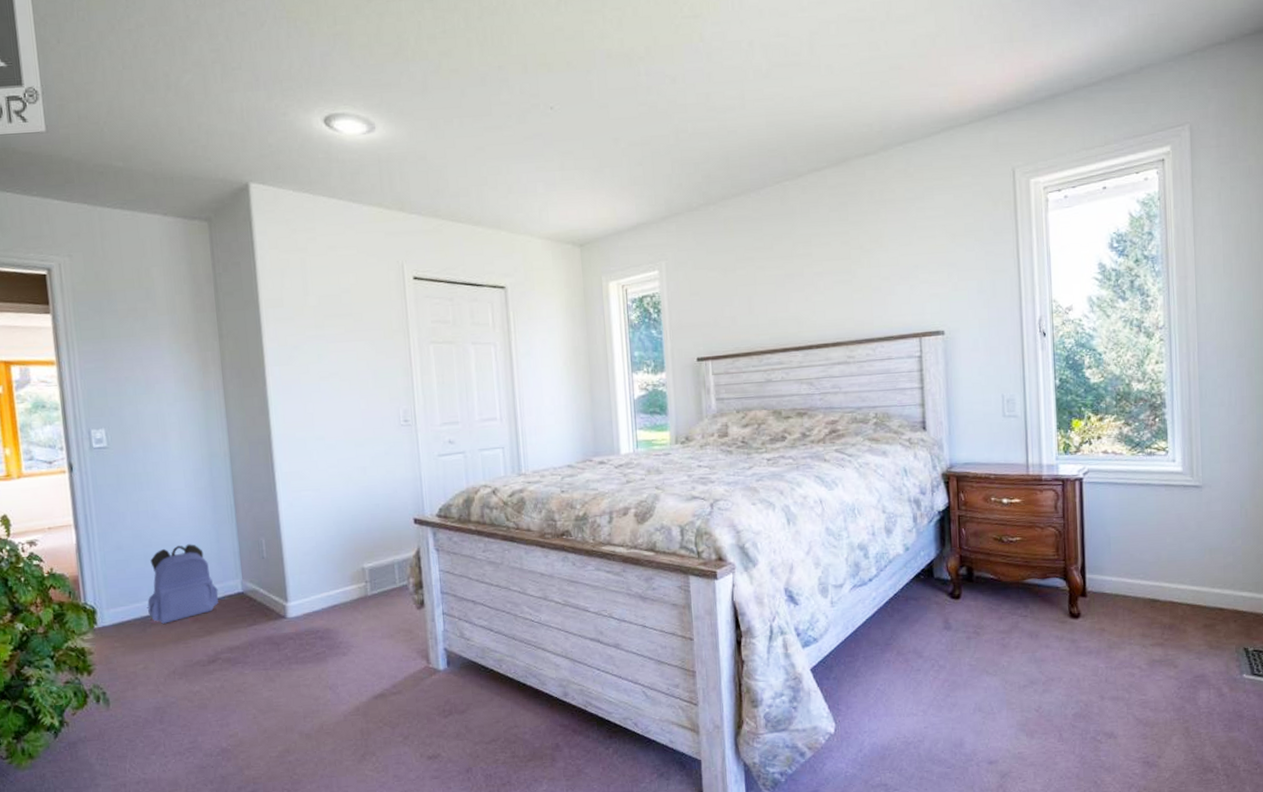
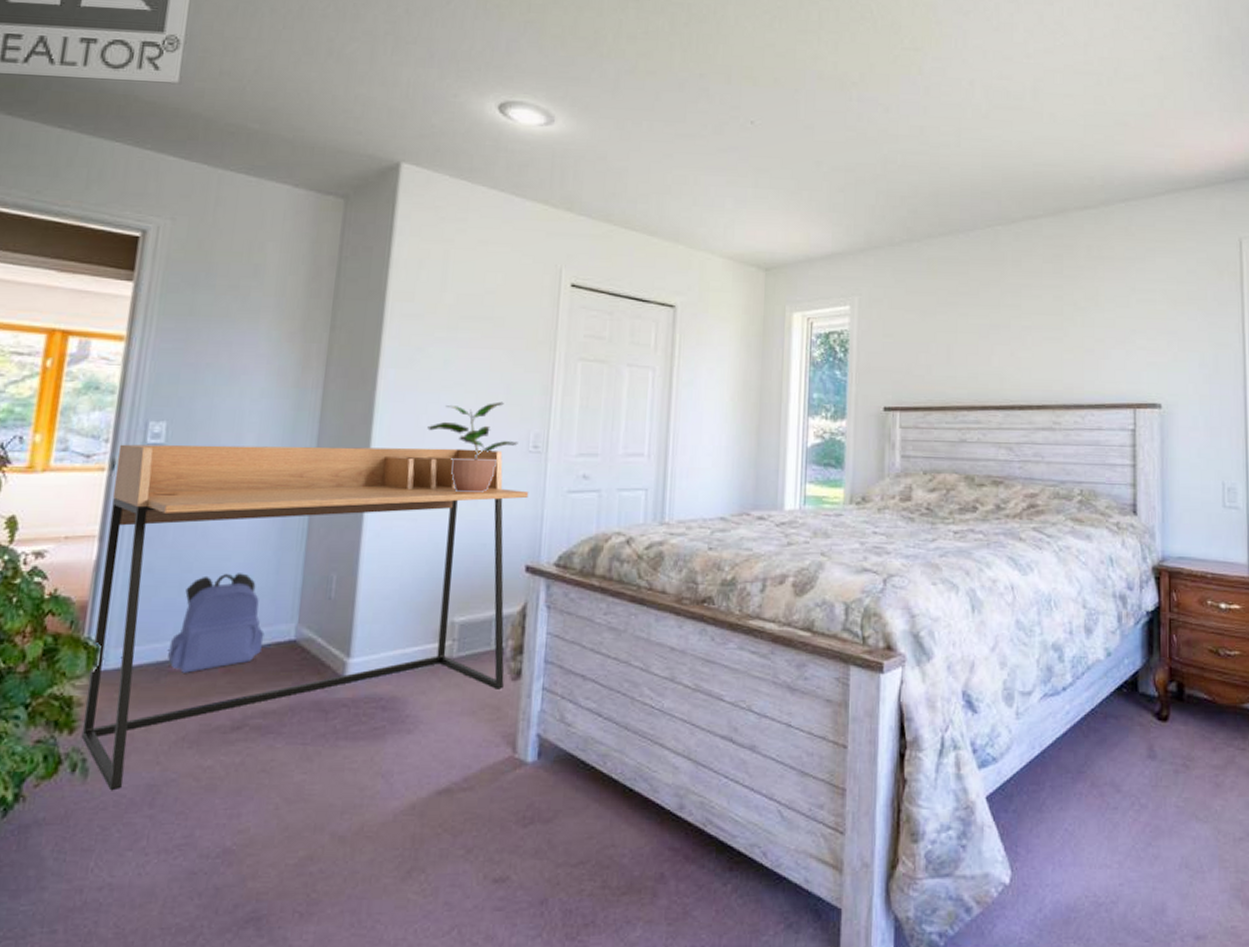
desk: none [72,427,412,714] -> present [81,444,529,791]
potted plant: none [314,385,391,465] -> present [427,401,518,493]

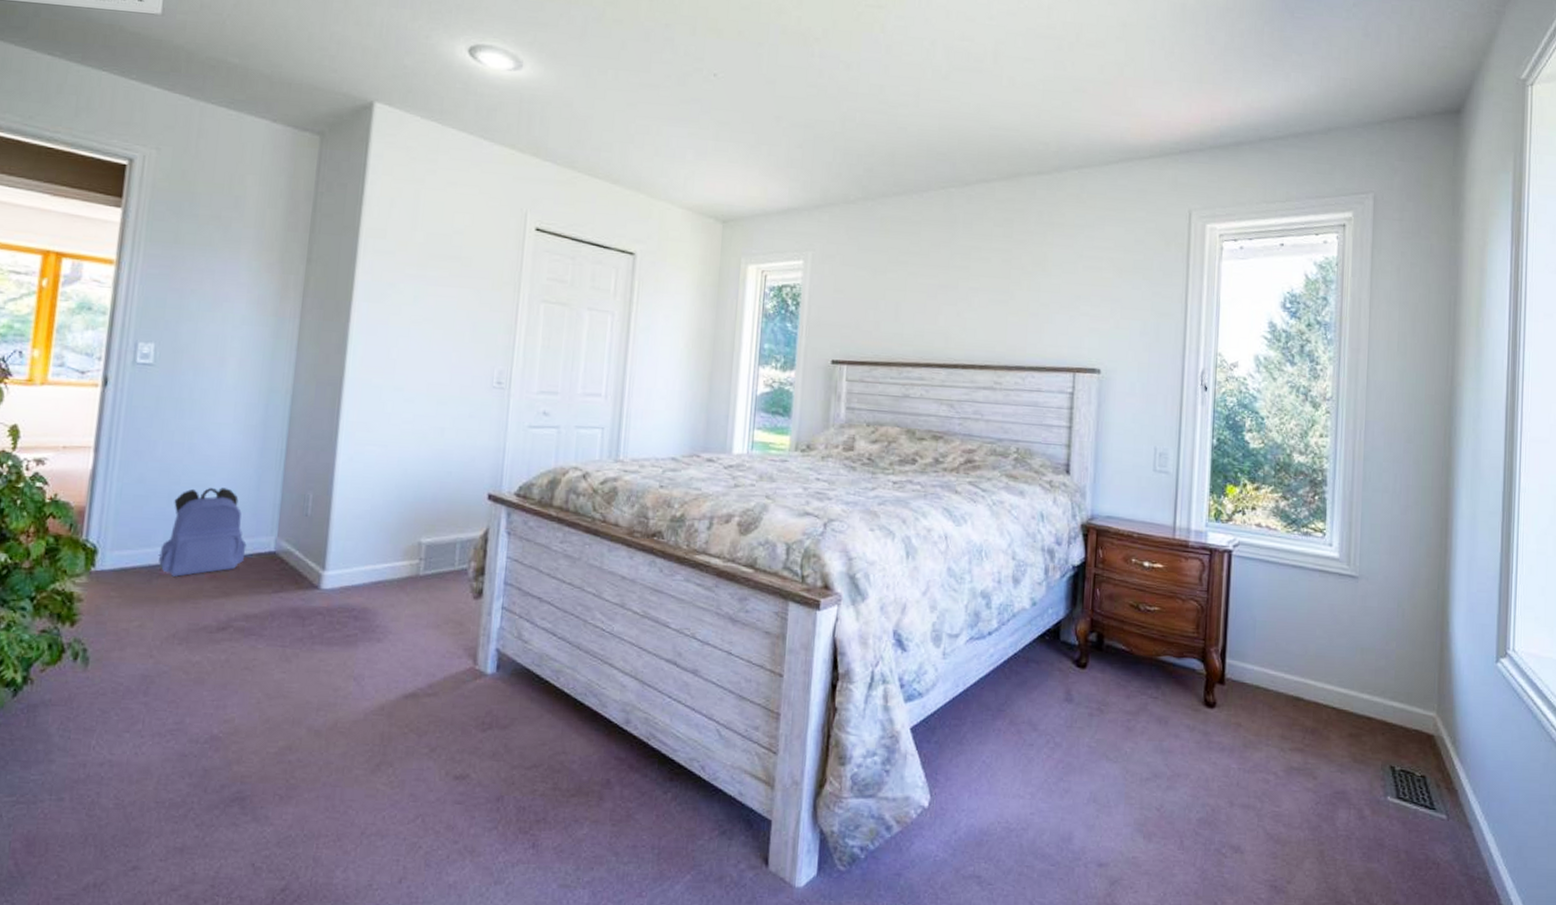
desk: present [81,444,529,791] -> none [81,362,492,679]
potted plant: present [427,401,518,493] -> none [398,338,483,424]

